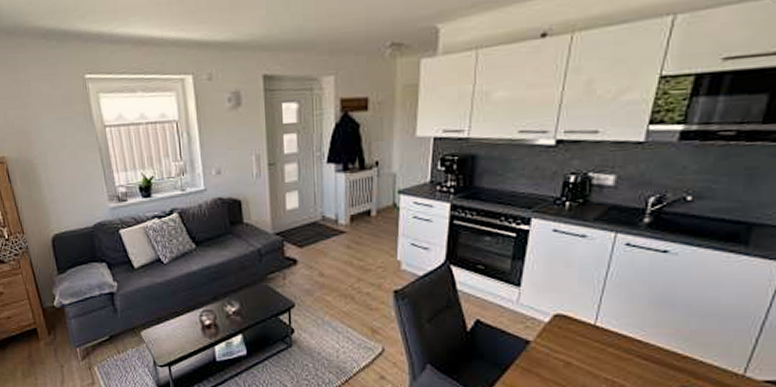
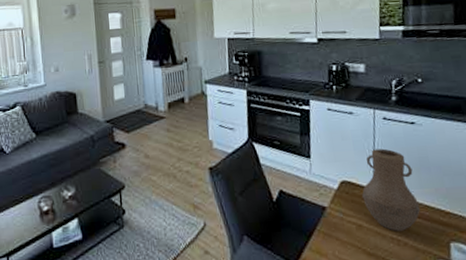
vase: none [578,280,651,372] -> present [362,148,420,231]

